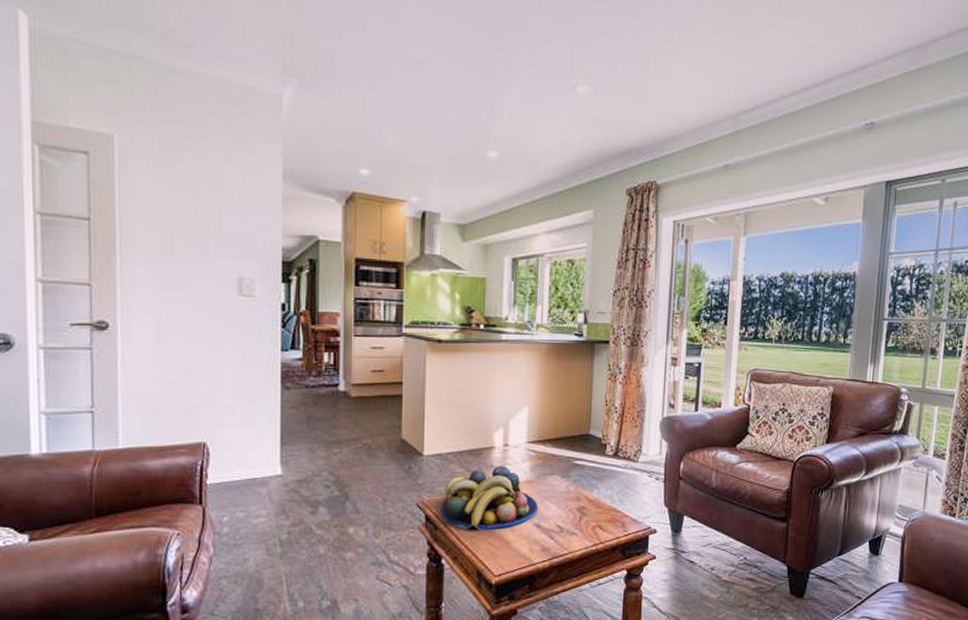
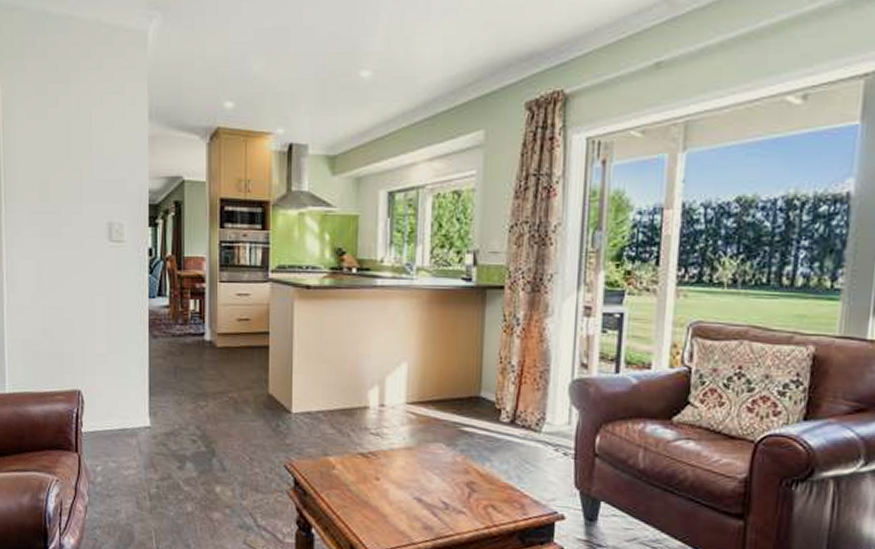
fruit bowl: present [441,466,538,531] -> none [310,429,419,501]

